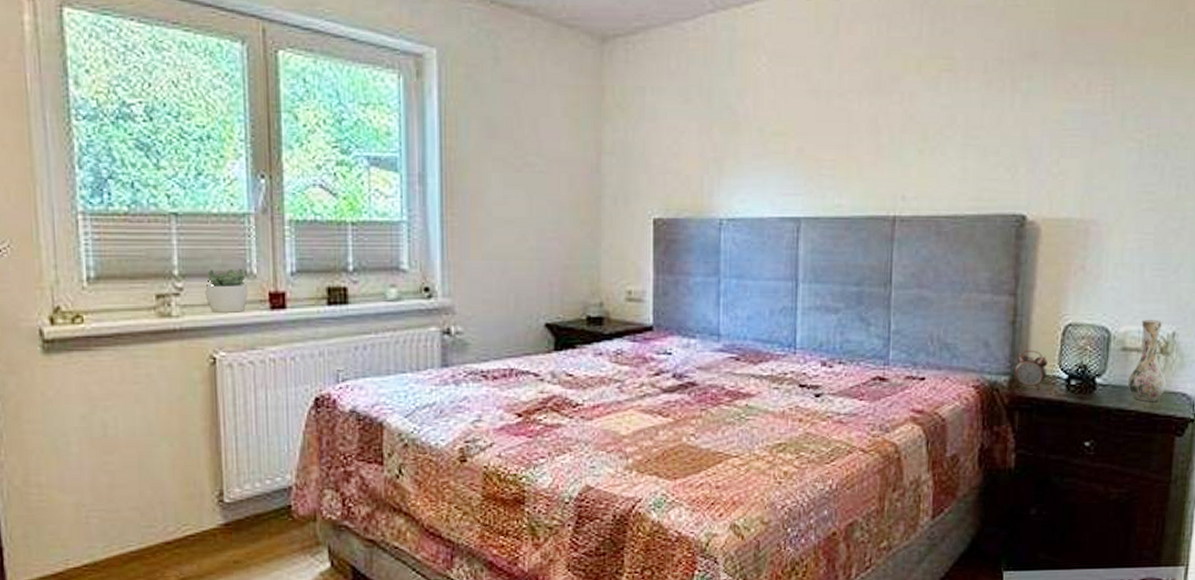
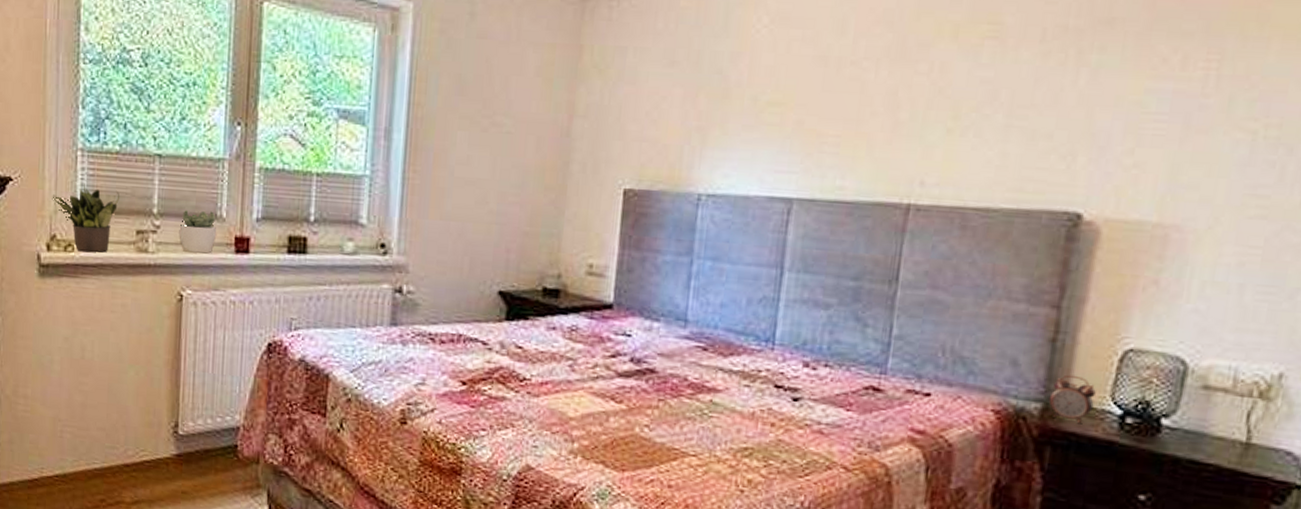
potted plant: none [52,249,133,323] -> present [53,184,119,253]
vase: present [1127,319,1167,401] -> none [1206,352,1266,457]

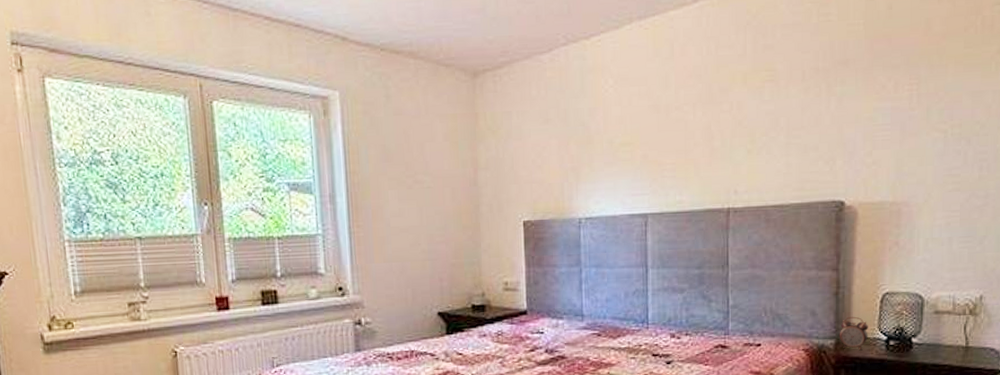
potted plant: present [53,184,119,253] -> none [48,269,109,327]
succulent plant: present [179,210,217,254] -> none [166,279,200,316]

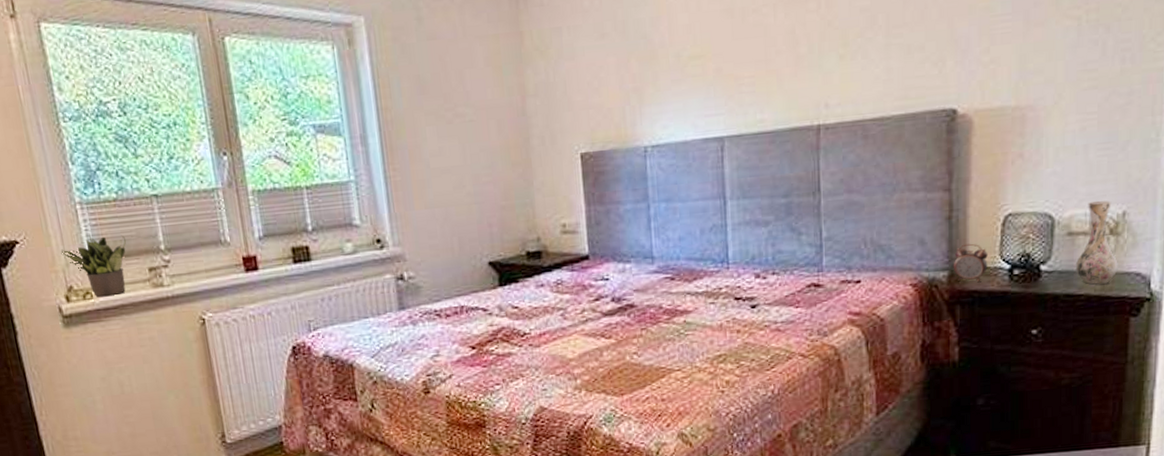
potted plant: none [48,269,109,327] -> present [61,234,126,297]
vase: none [940,285,976,357] -> present [1075,200,1118,285]

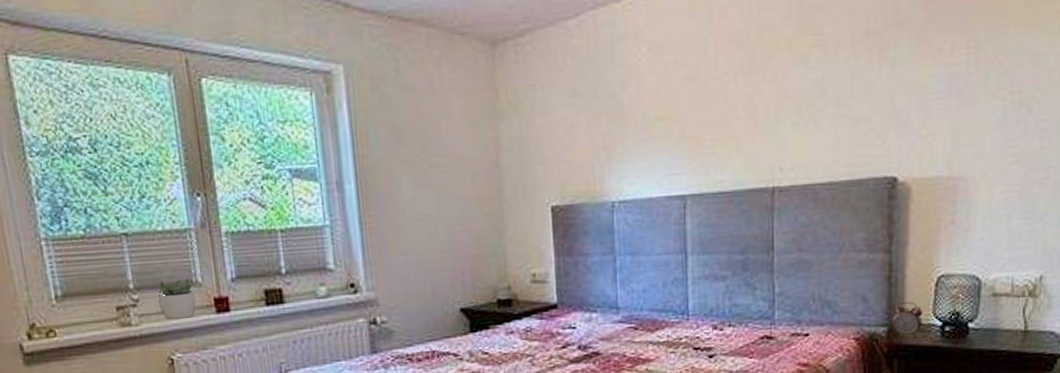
potted plant: present [61,234,126,297] -> none [24,271,93,335]
succulent plant: none [188,238,225,280] -> present [158,278,196,320]
vase: present [1075,200,1118,285] -> none [998,265,1036,342]

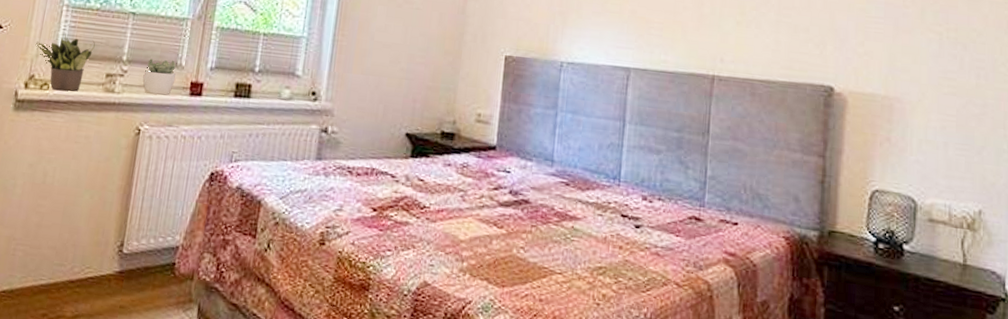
potted plant: none [24,271,93,335] -> present [36,33,95,91]
alarm clock: present [891,301,922,338] -> none [823,209,856,249]

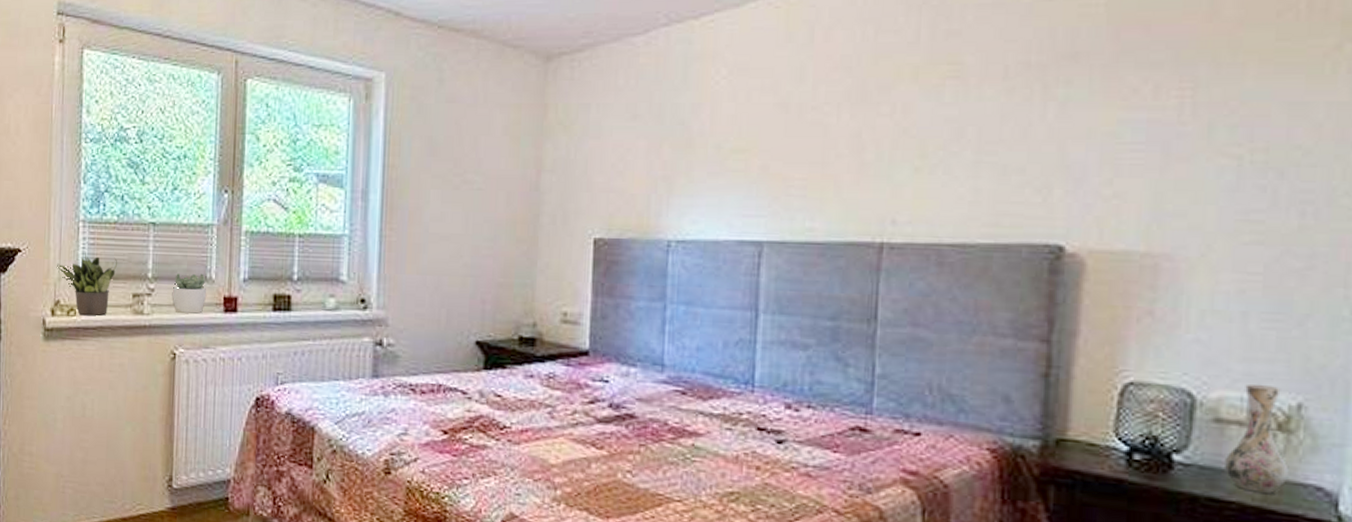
vase: none [935,194,975,276] -> present [1223,383,1289,493]

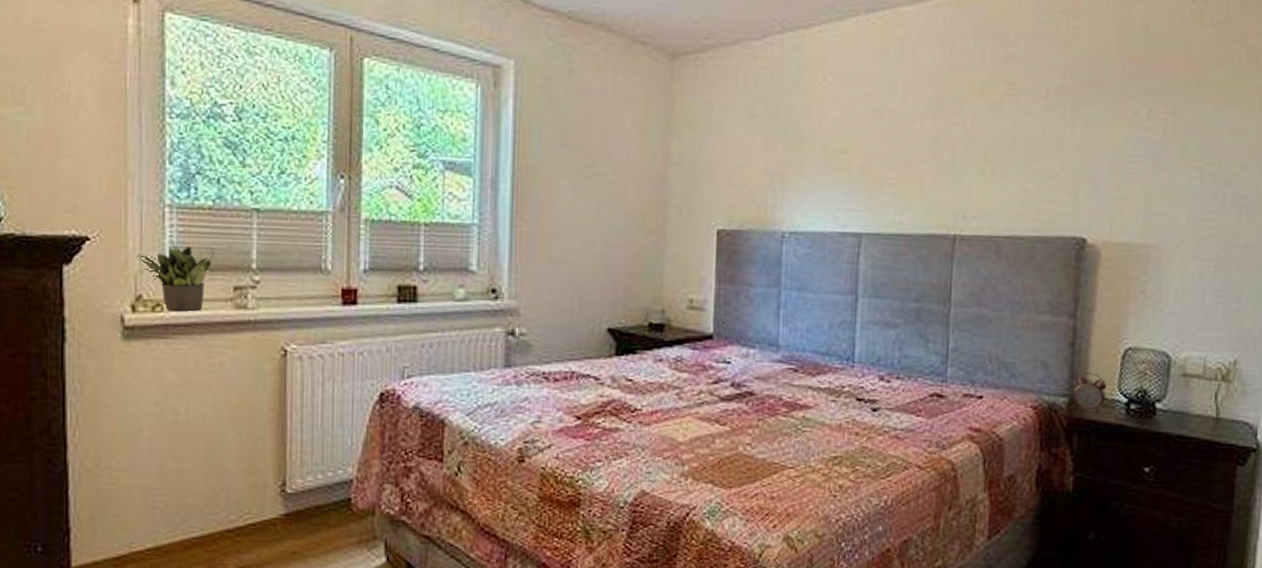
succulent plant: present [172,273,207,314] -> none [281,264,322,308]
alarm clock: none [1047,410,1097,462] -> present [1073,372,1107,413]
vase: present [1223,383,1289,493] -> none [1188,345,1228,429]

